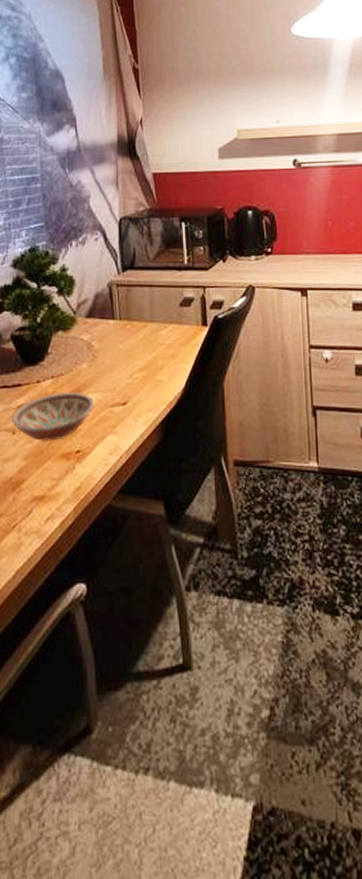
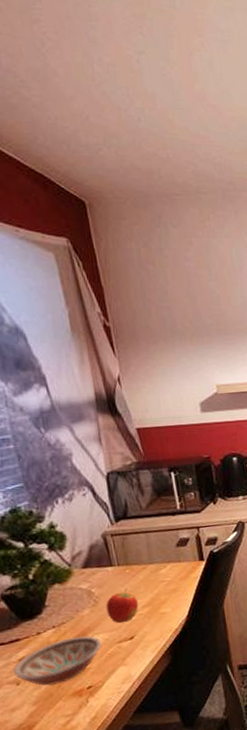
apple: none [103,346,134,385] -> present [106,588,138,624]

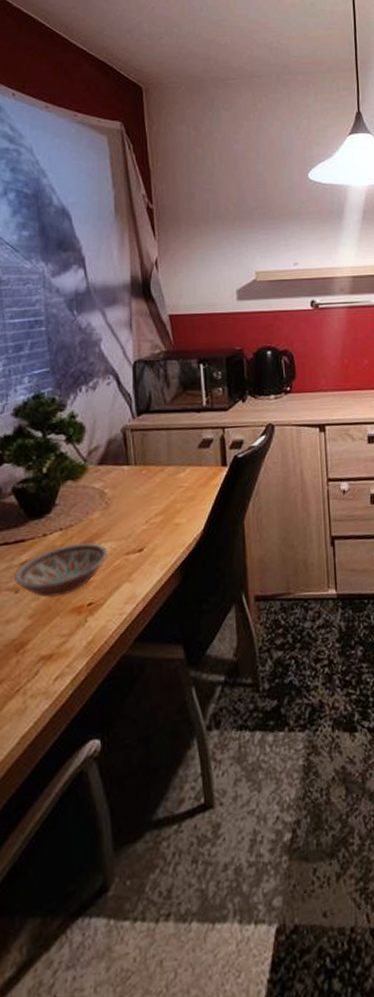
apple: present [106,588,138,624] -> none [117,492,151,532]

